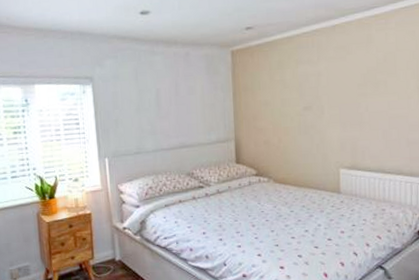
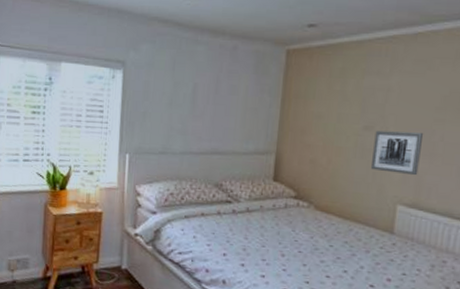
wall art: none [313,107,352,143] -> present [370,130,424,176]

